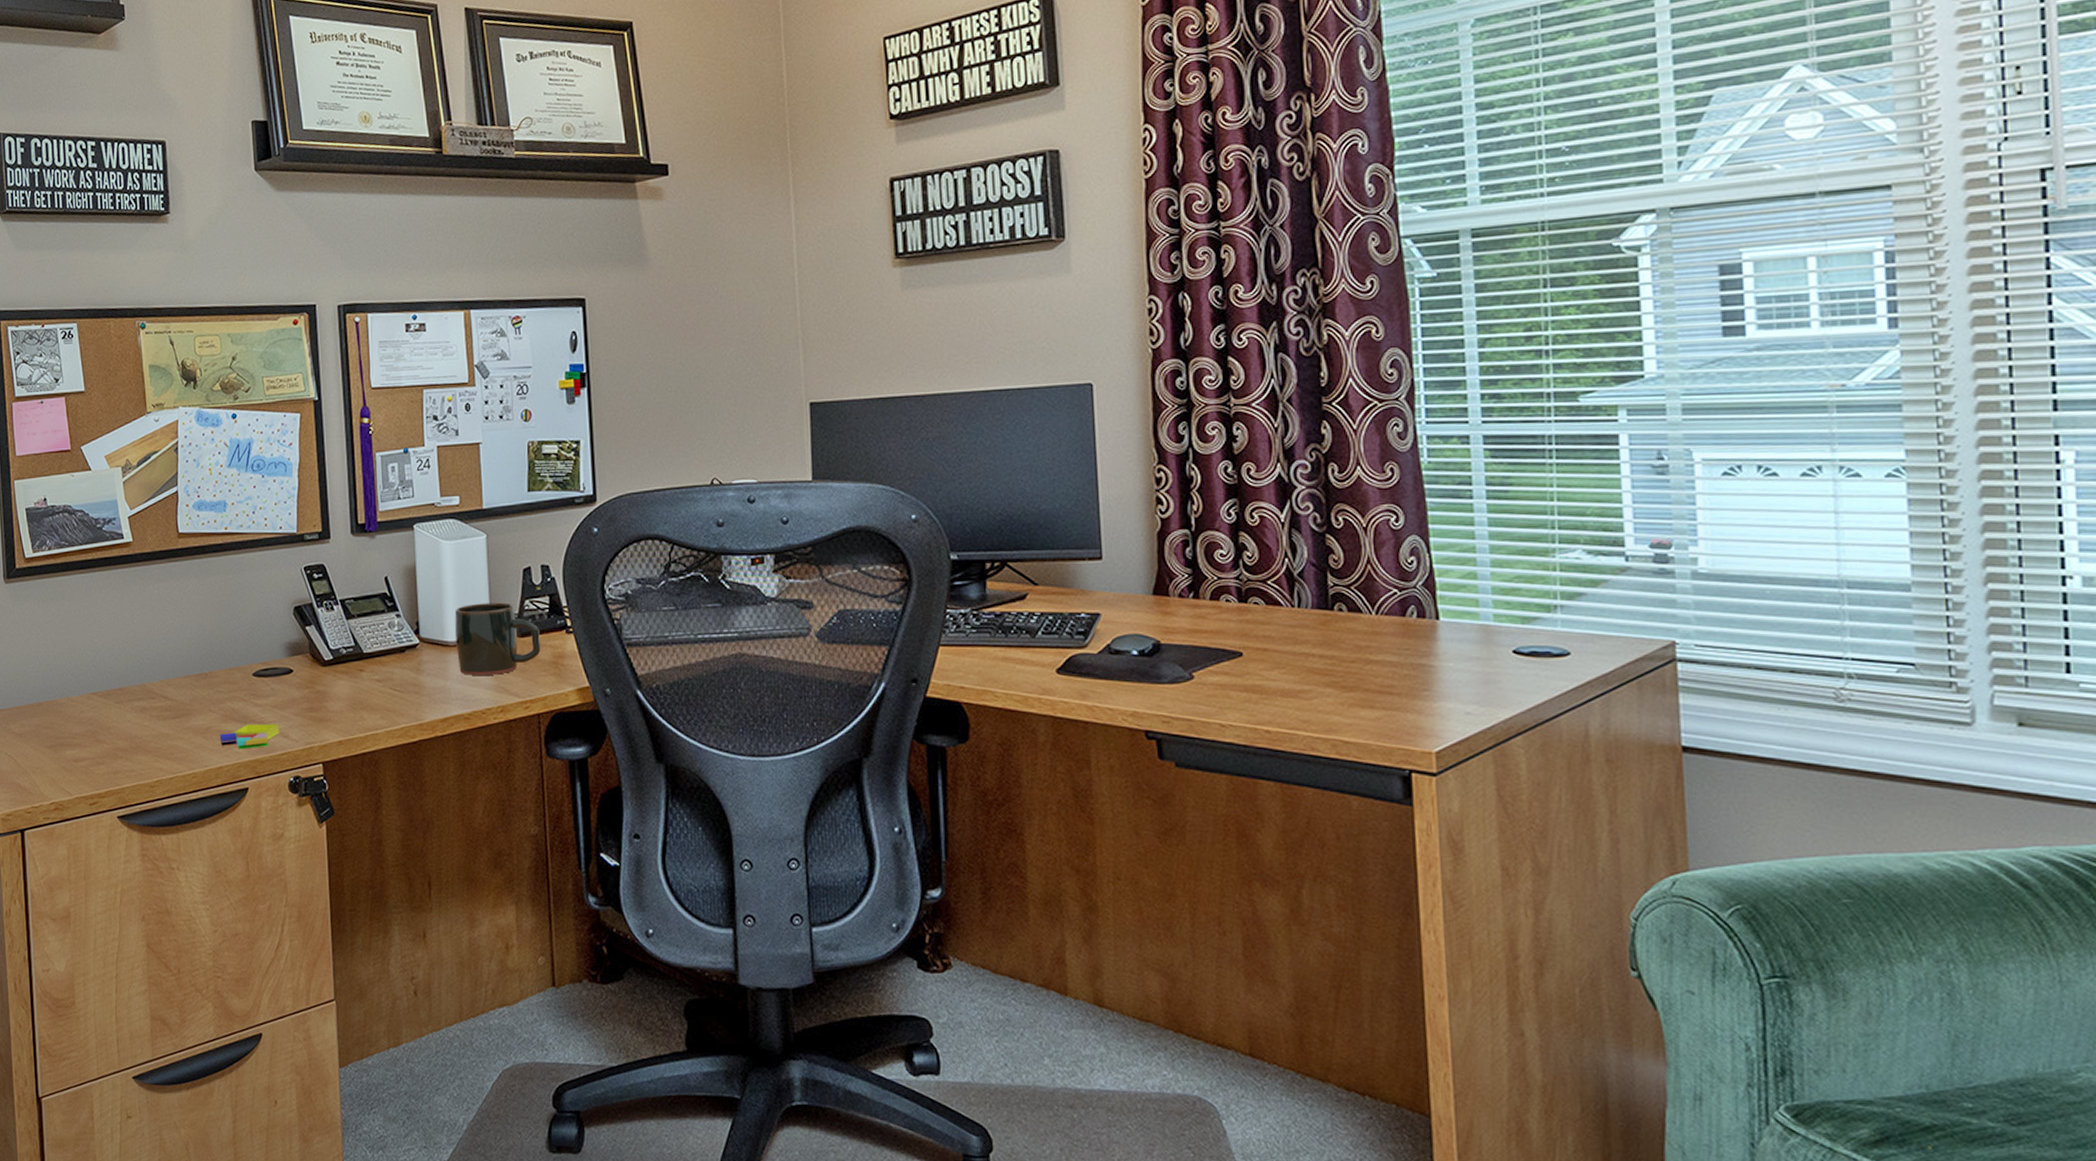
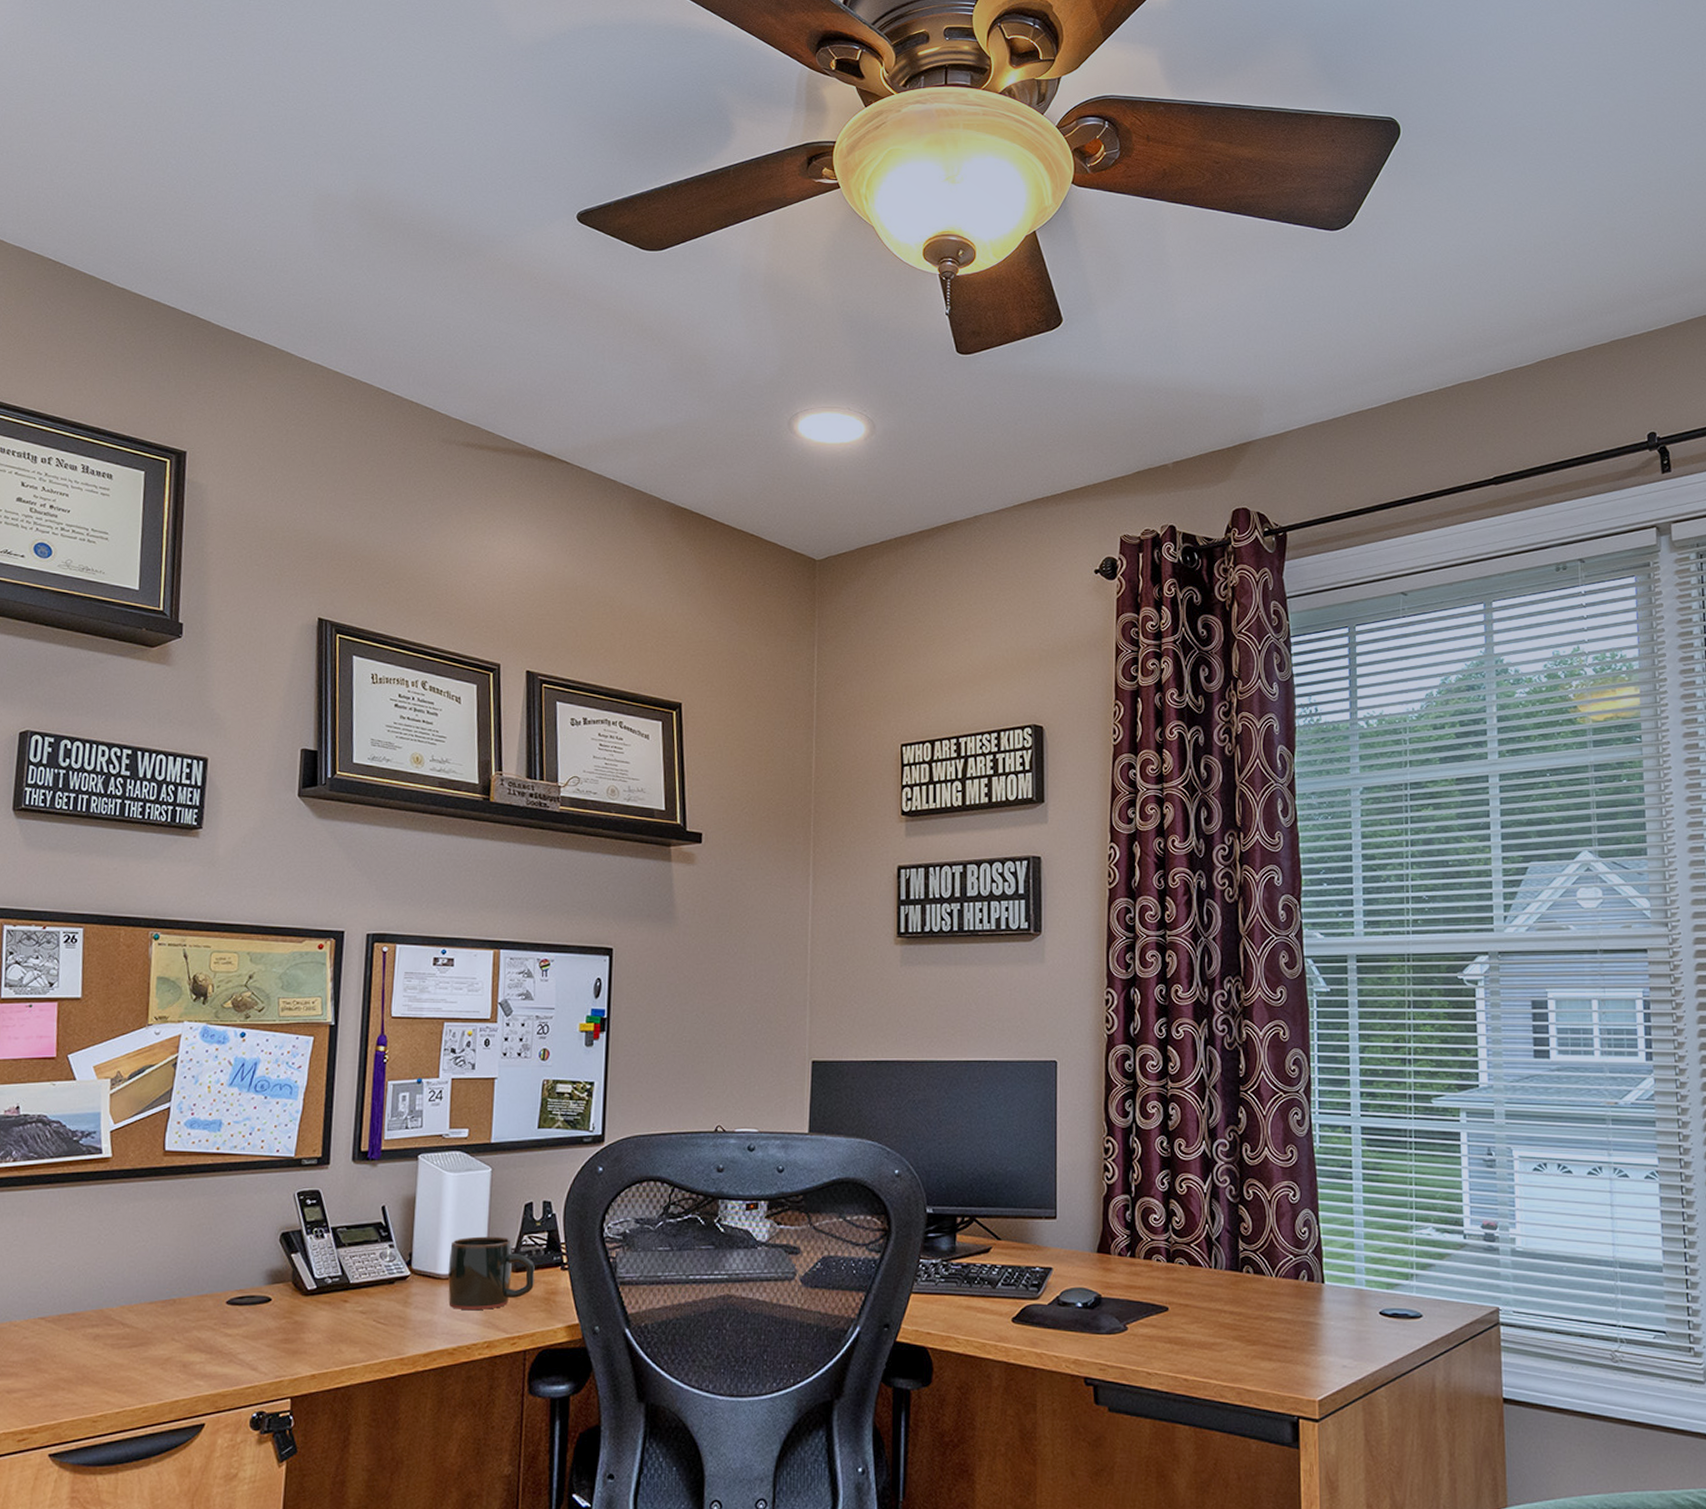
sticky notes: present [219,724,280,750] -> none [180,1355,249,1382]

